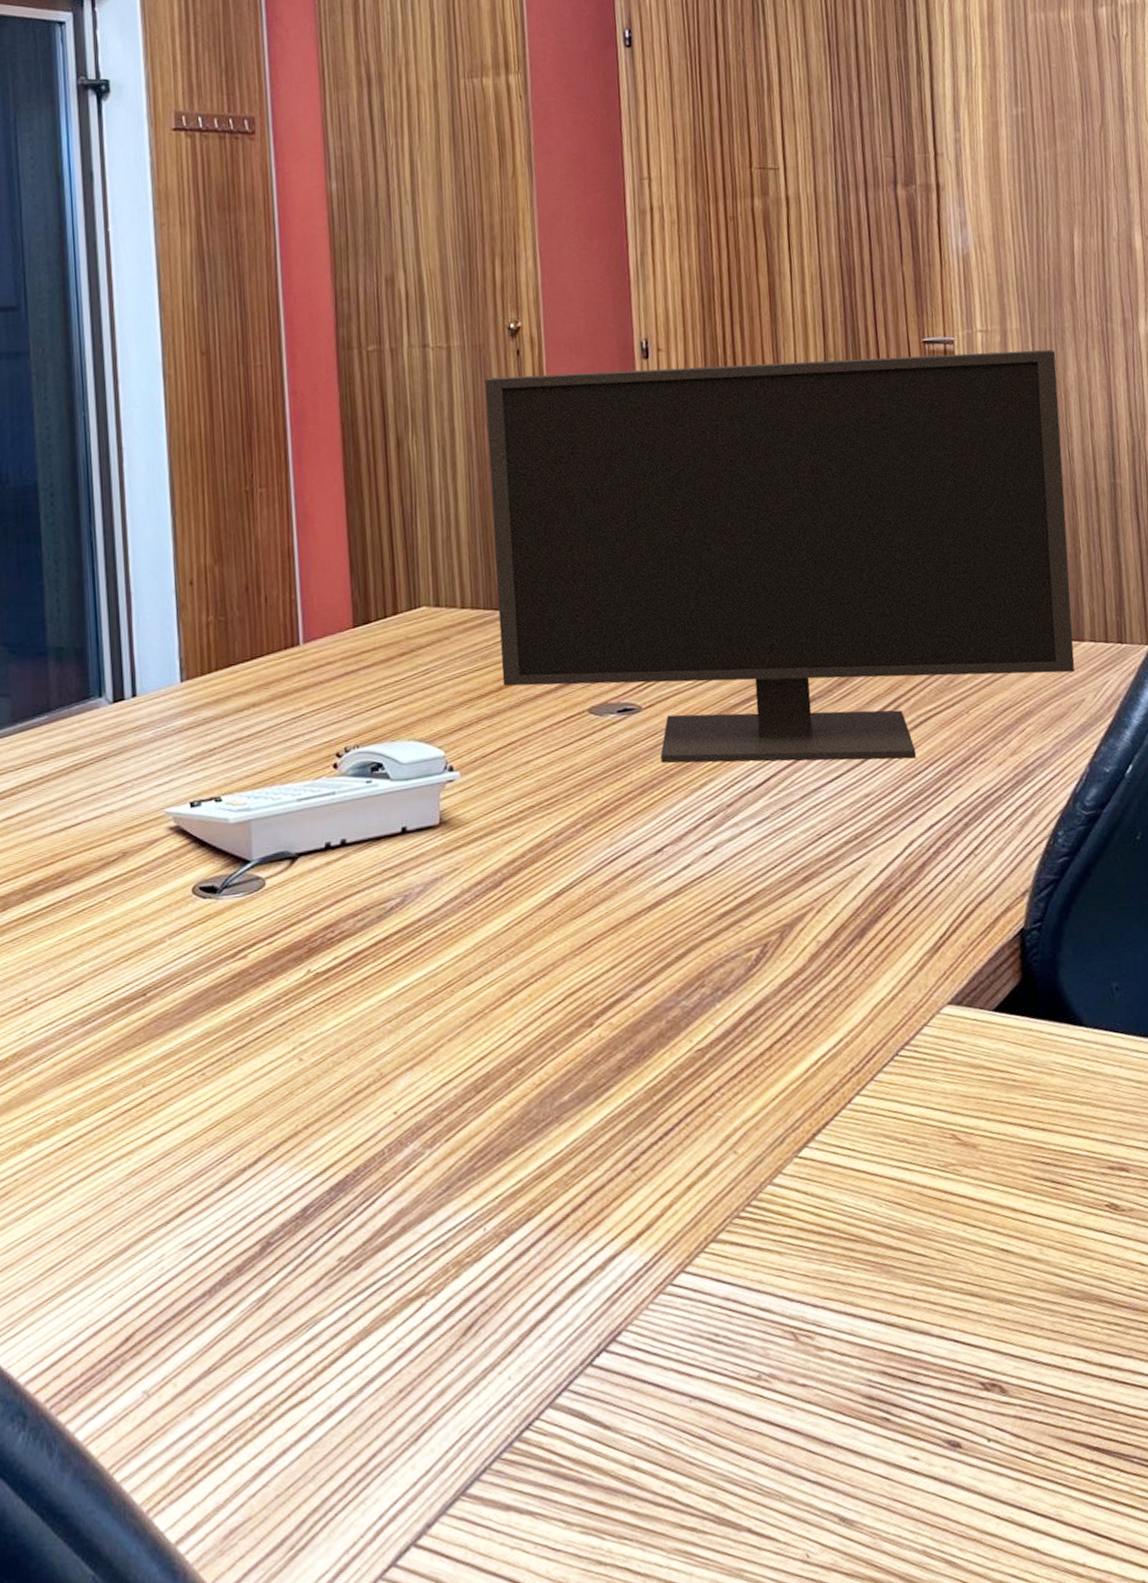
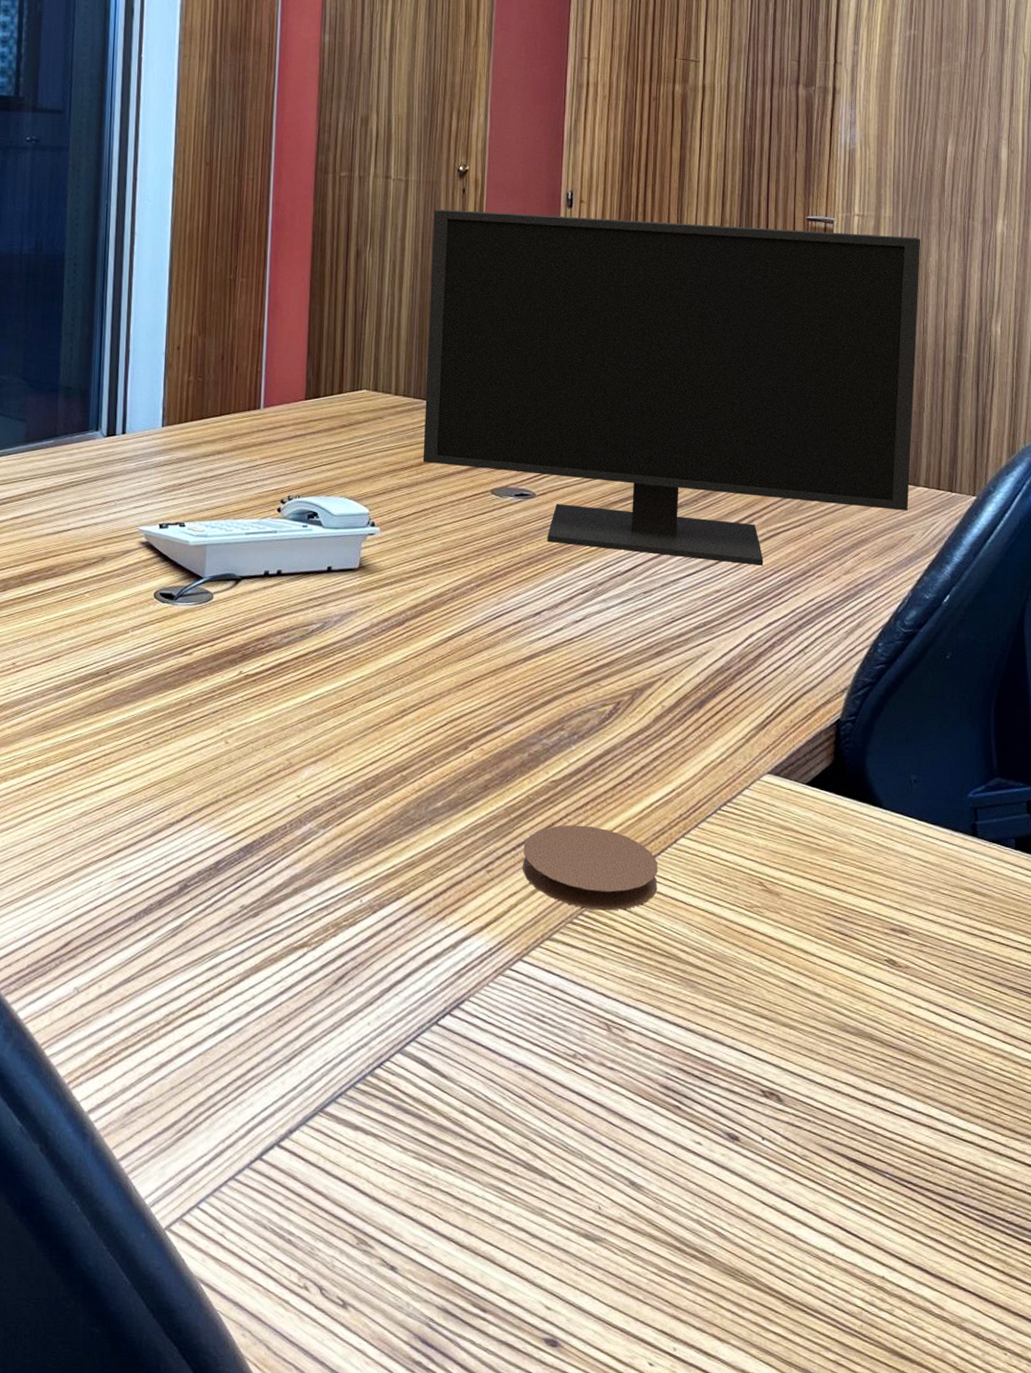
coaster: none [671,1097,835,1198] -> present [522,825,658,911]

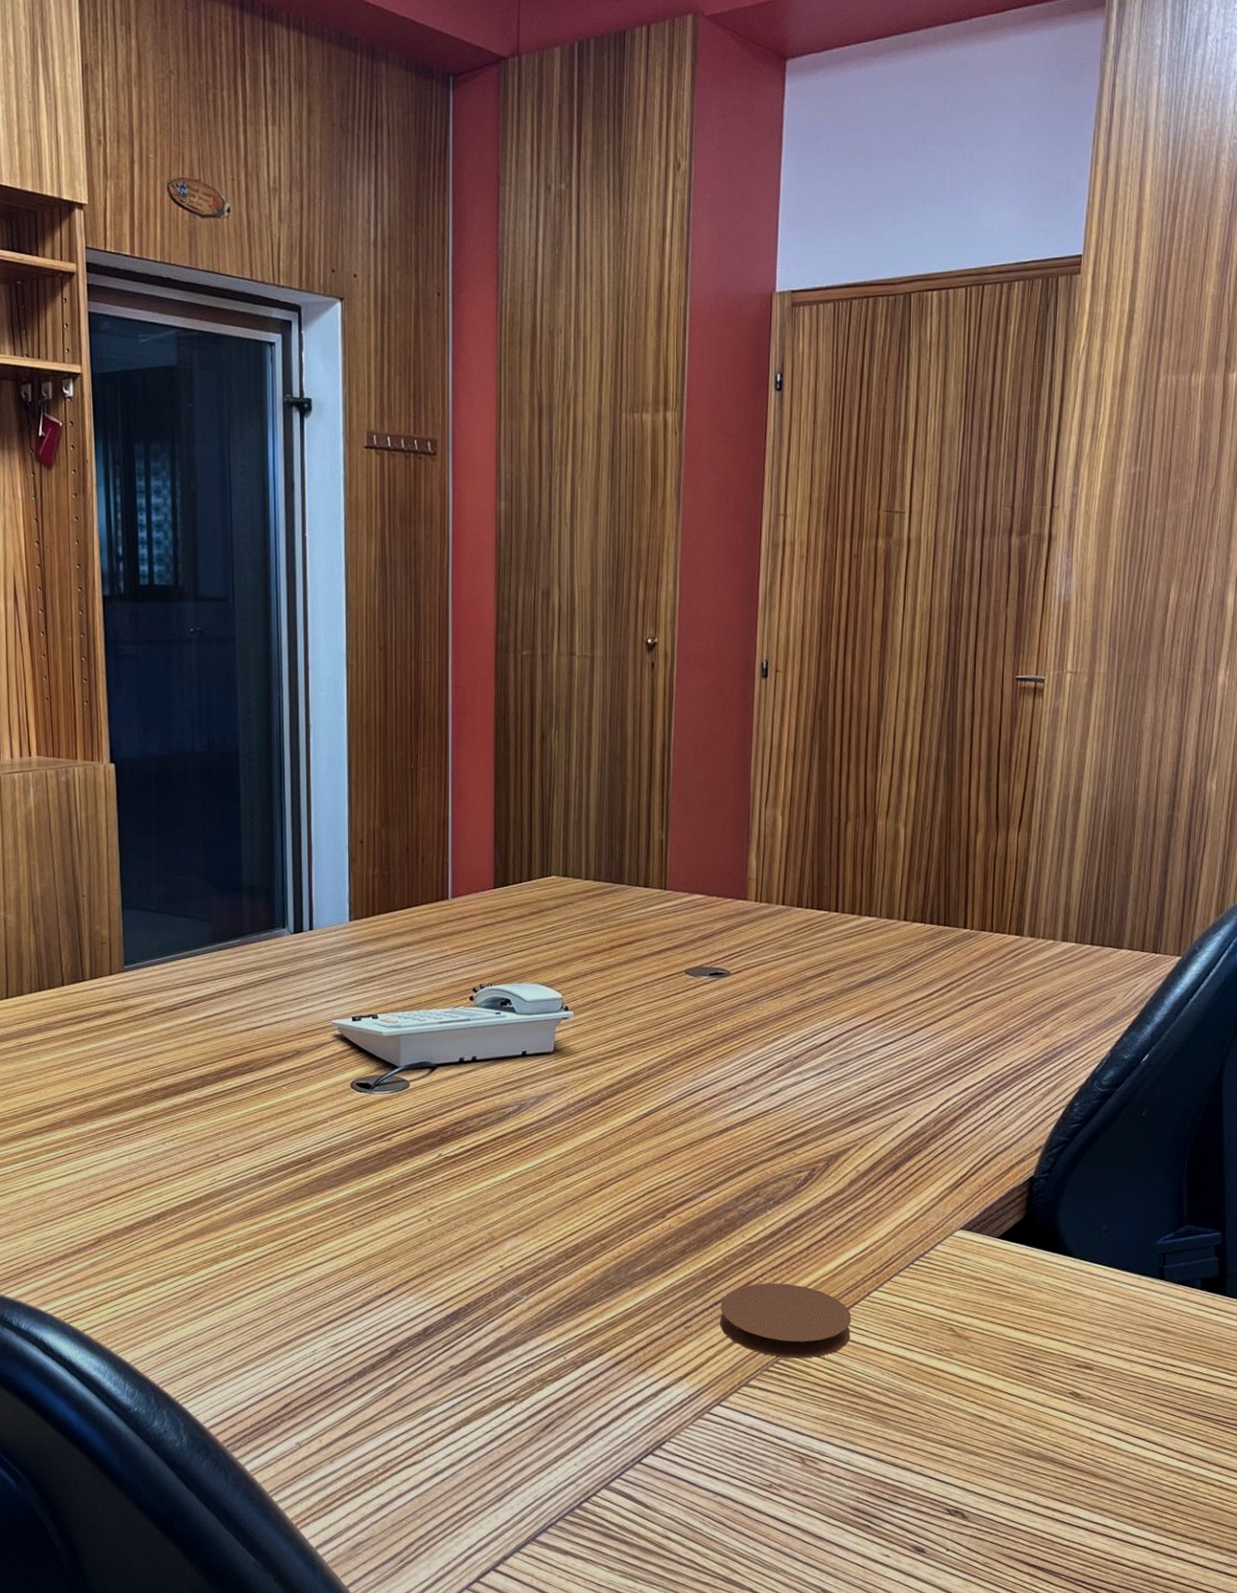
monitor: present [423,209,921,566] -> none [615,685,1137,1033]

